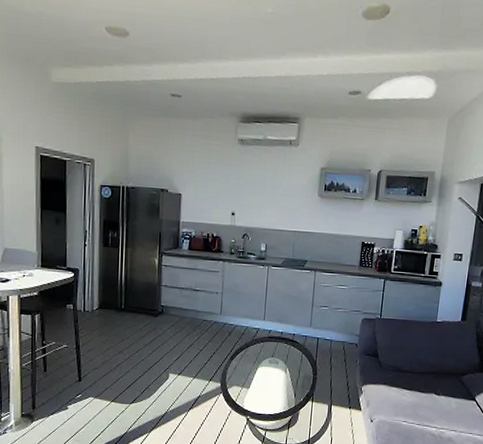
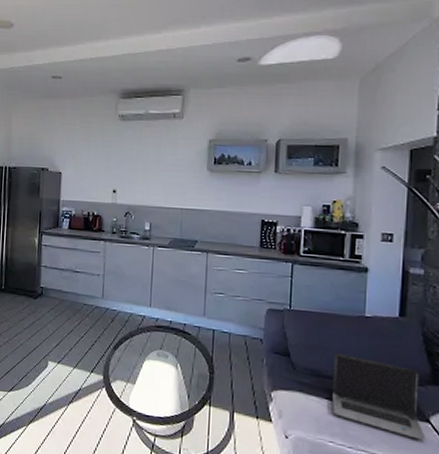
laptop computer: none [407,352,472,414] -> present [332,353,427,441]

